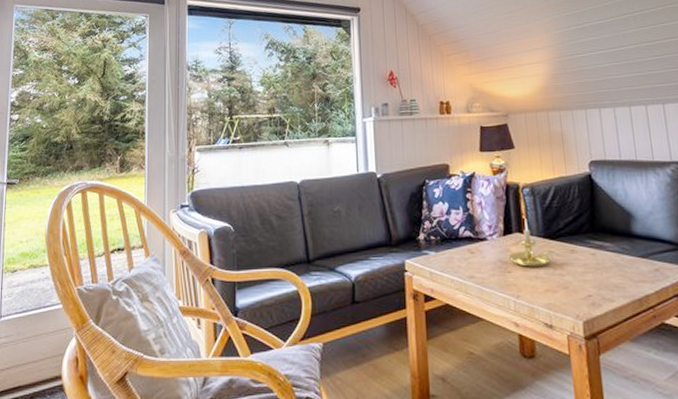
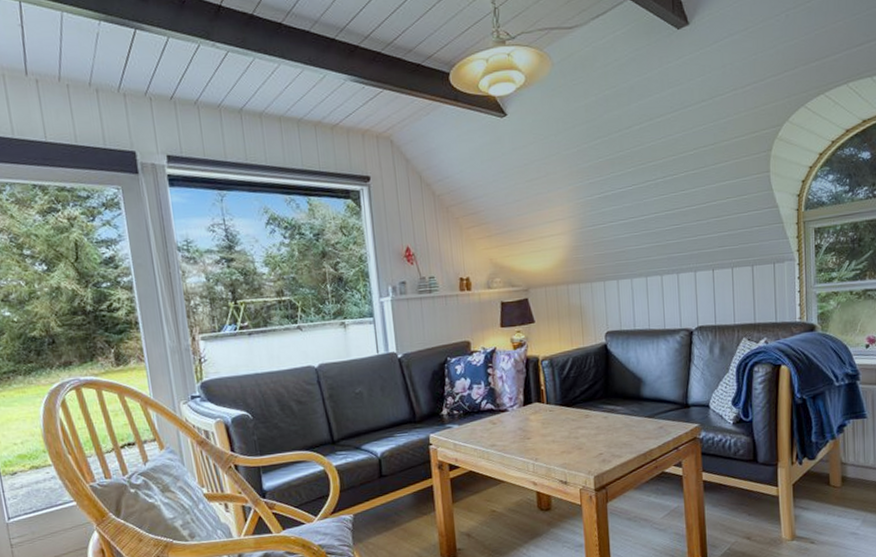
candle holder: present [508,219,555,267] -> none [527,389,571,433]

